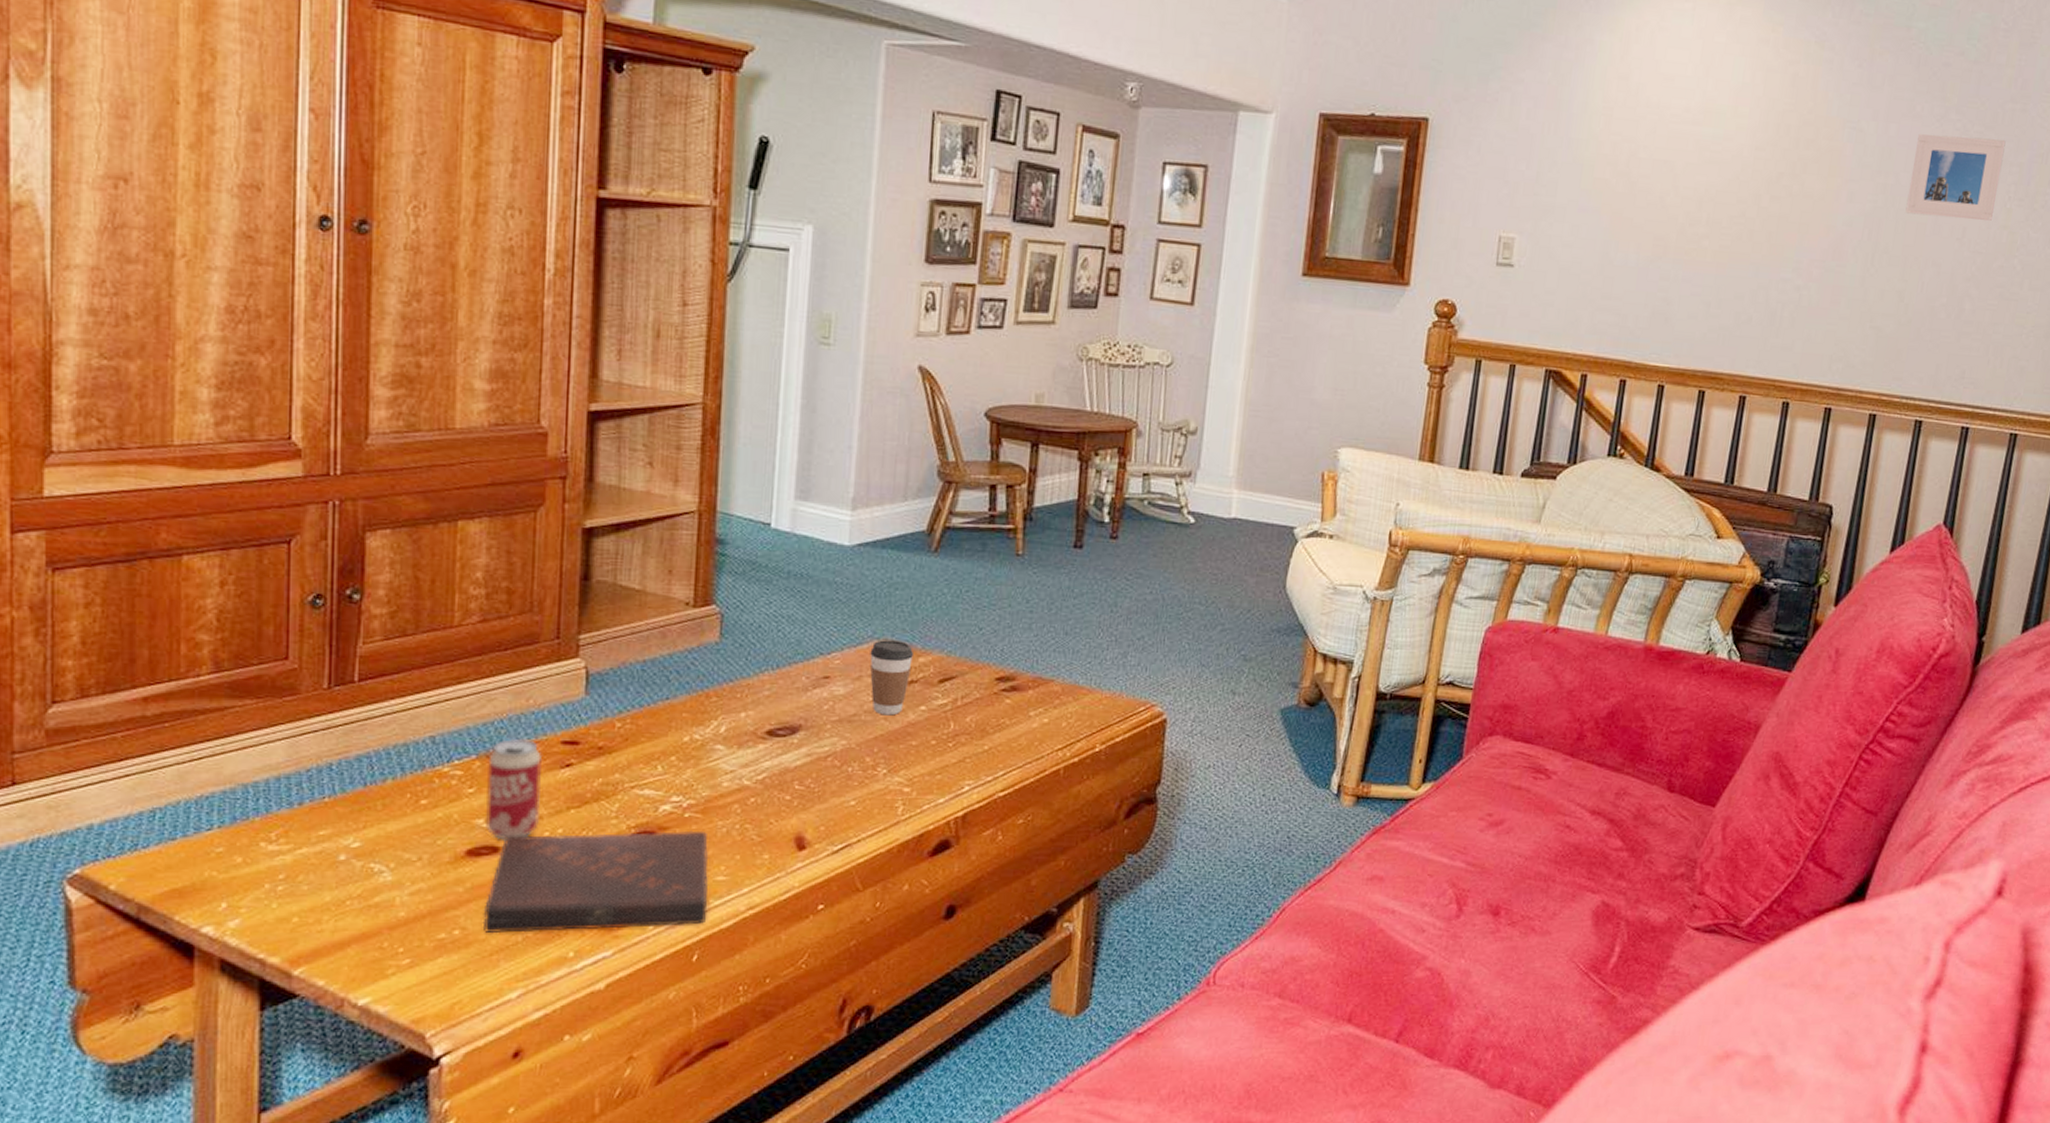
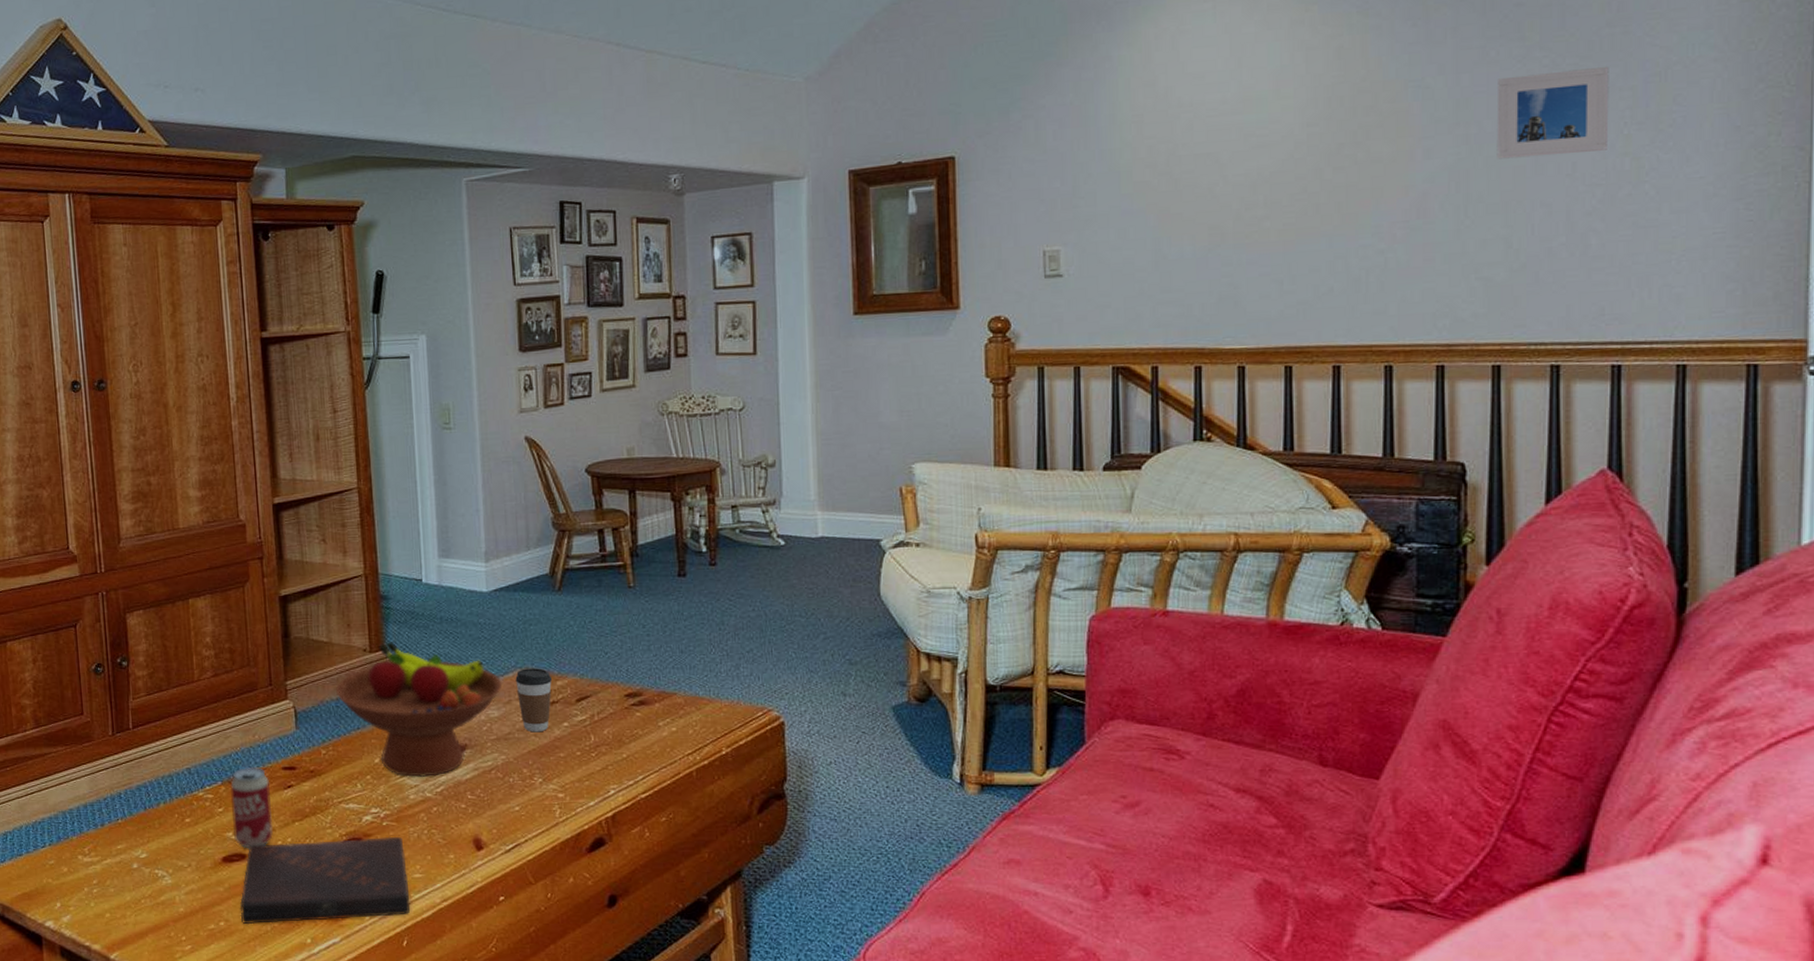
fruit bowl: none [642,594,854,761] -> present [335,641,503,777]

